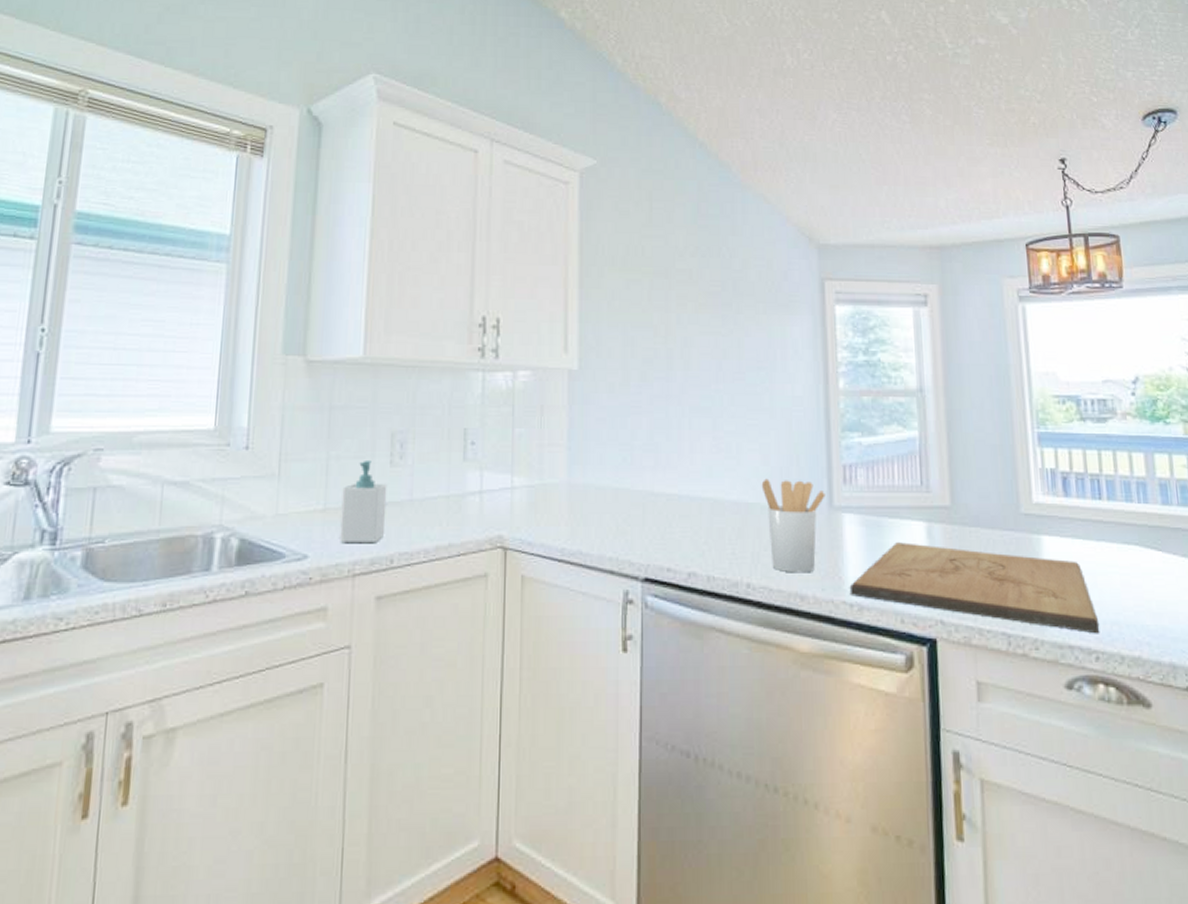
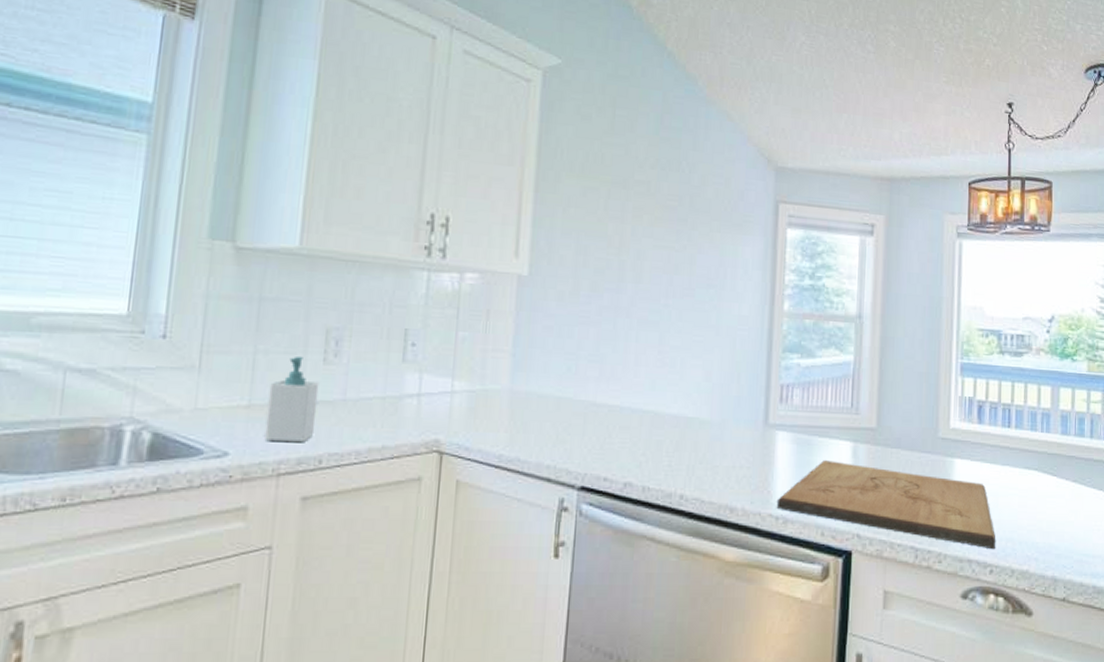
utensil holder: present [761,478,825,573] -> none [701,394,762,487]

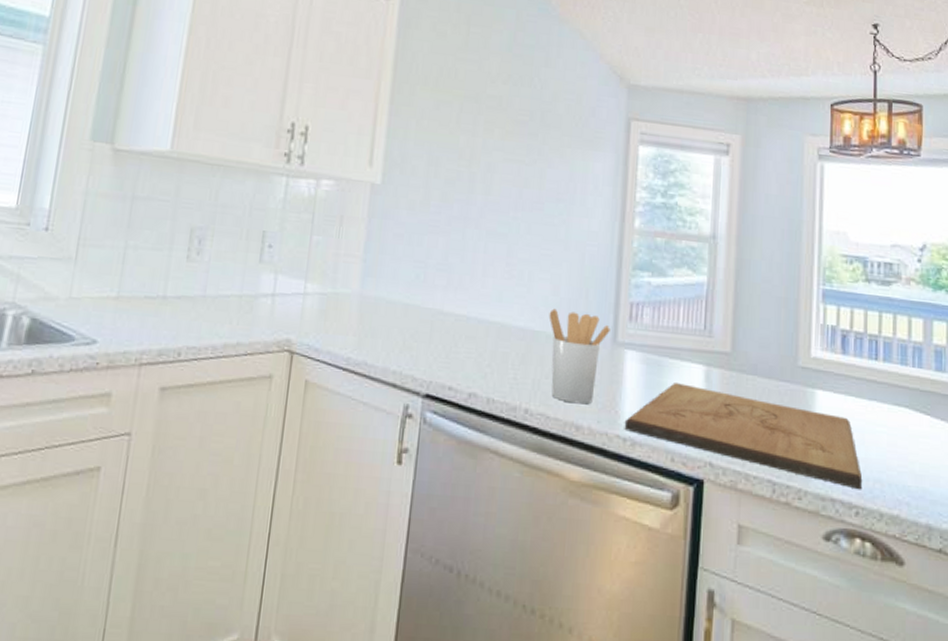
soap bottle: present [264,355,319,442] -> none [130,252,182,334]
utensil holder: none [701,394,762,487] -> present [549,308,610,405]

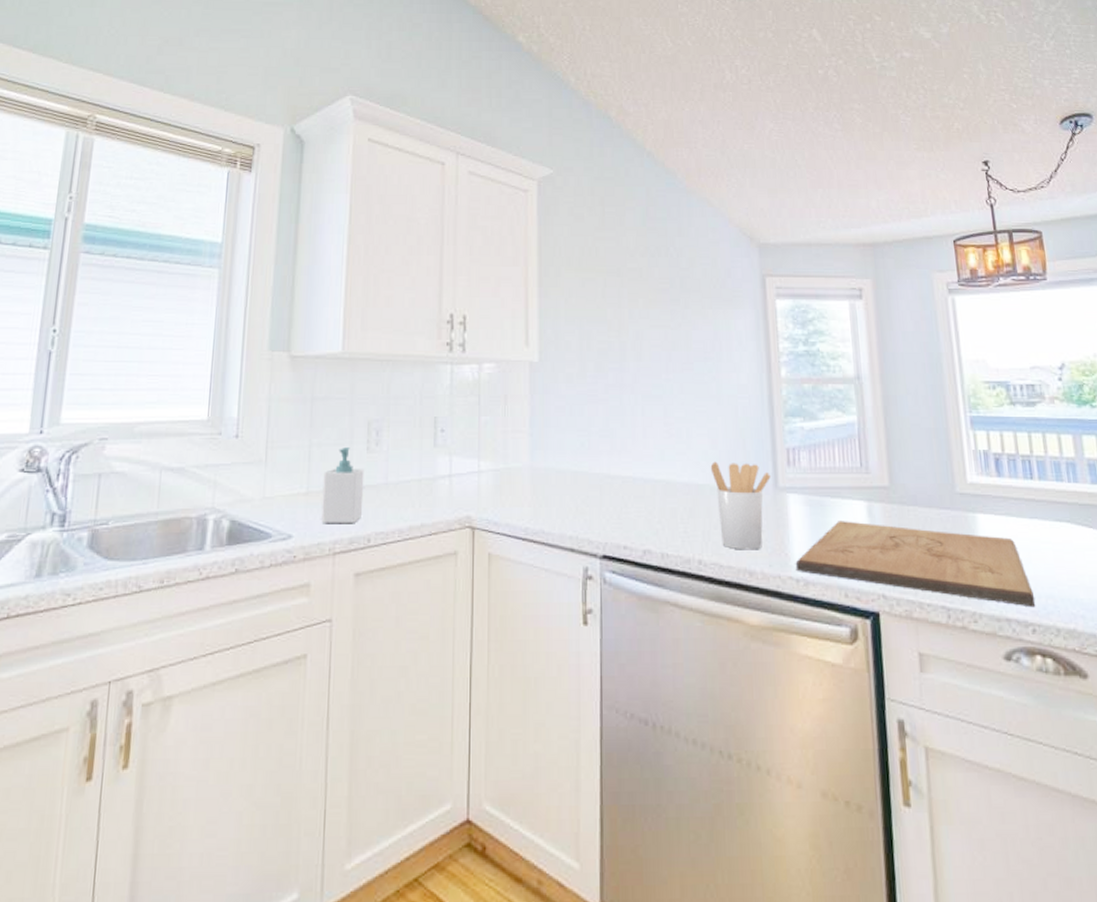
soap bottle: none [130,252,182,334] -> present [321,446,364,523]

